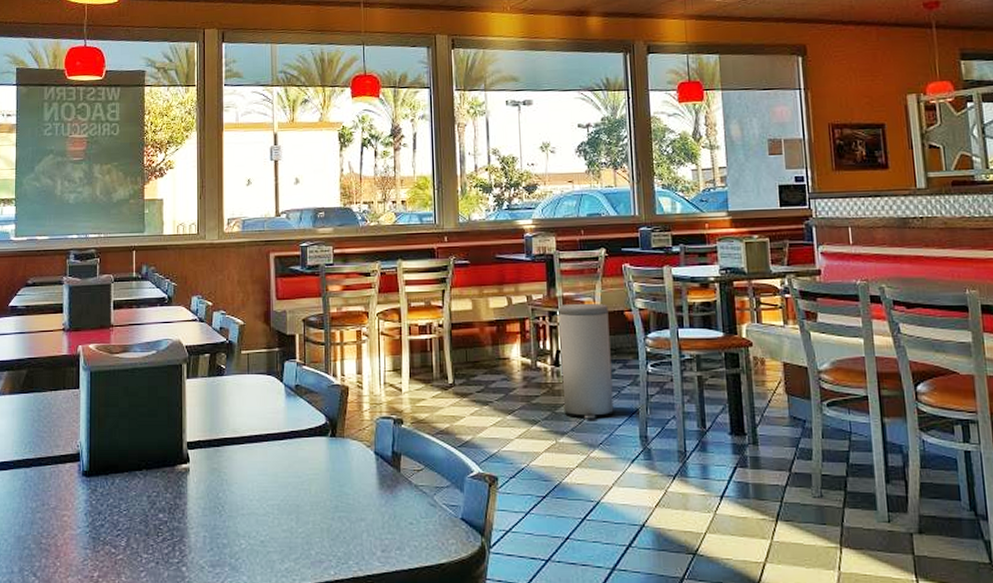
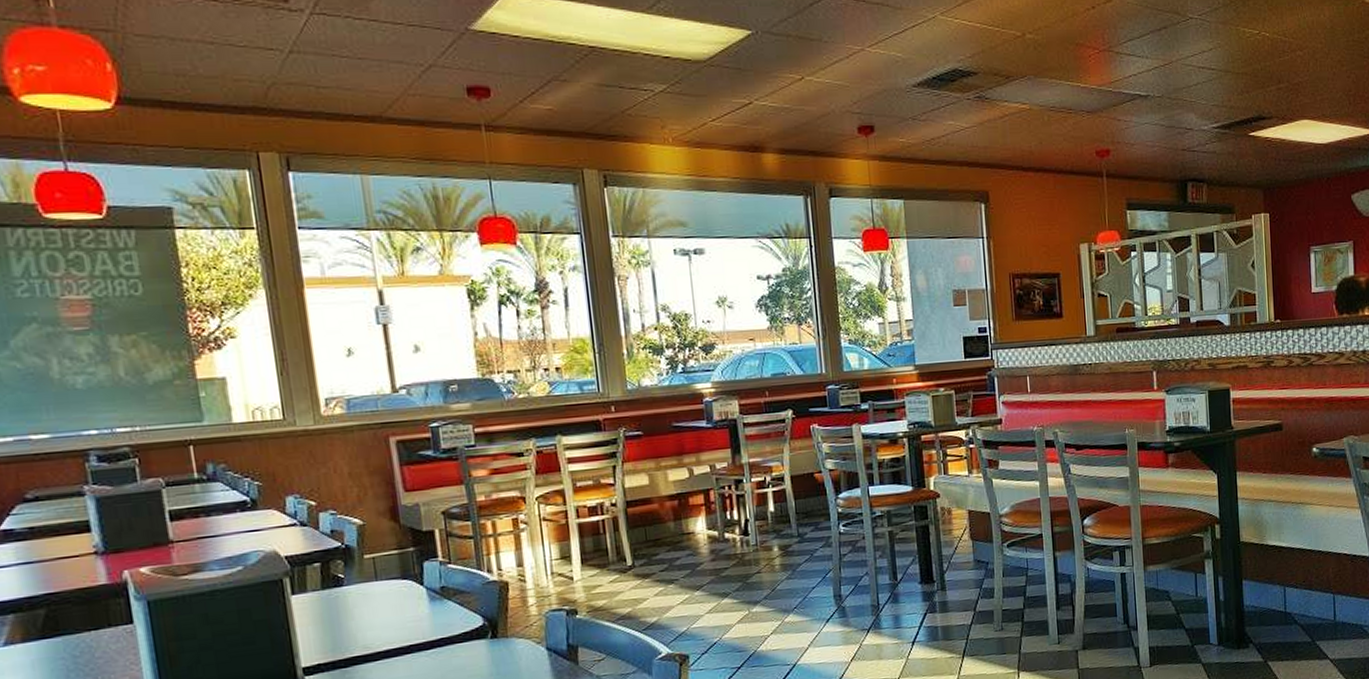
pedal bin: present [558,303,614,419] -> none [745,467,807,587]

